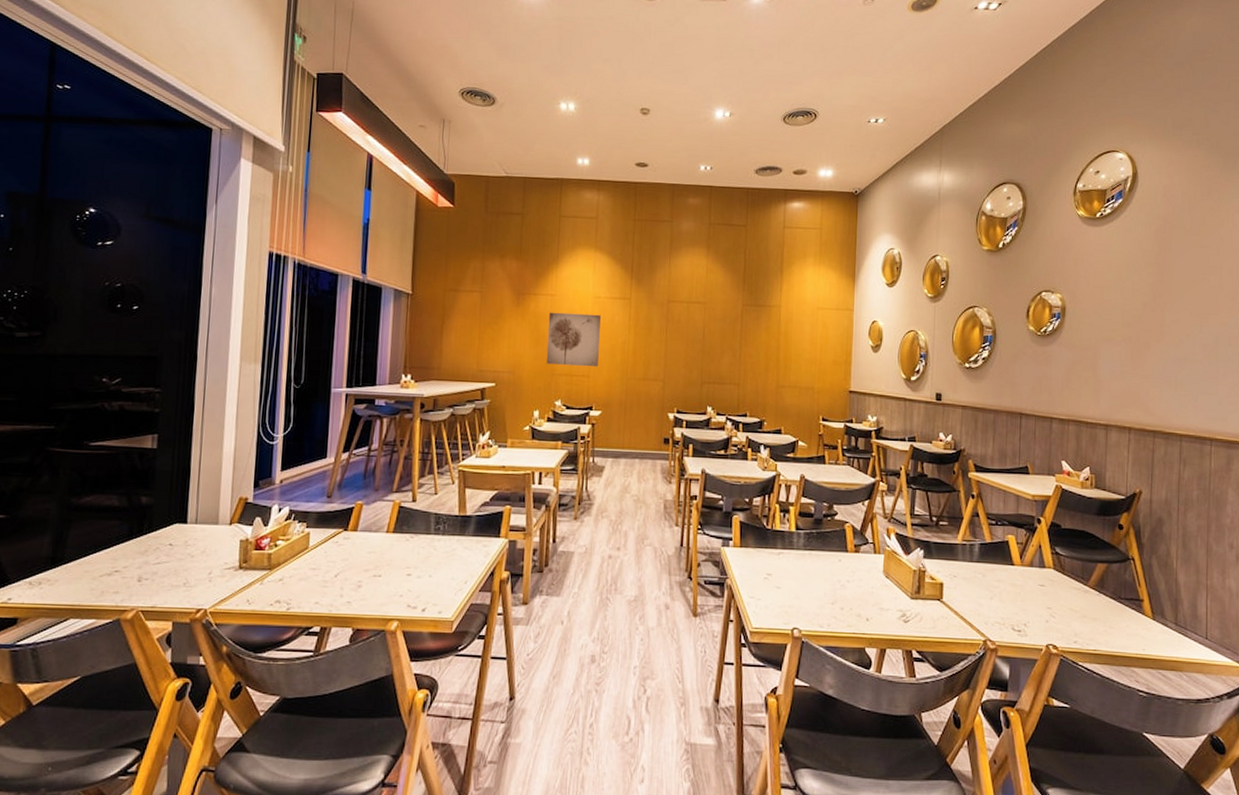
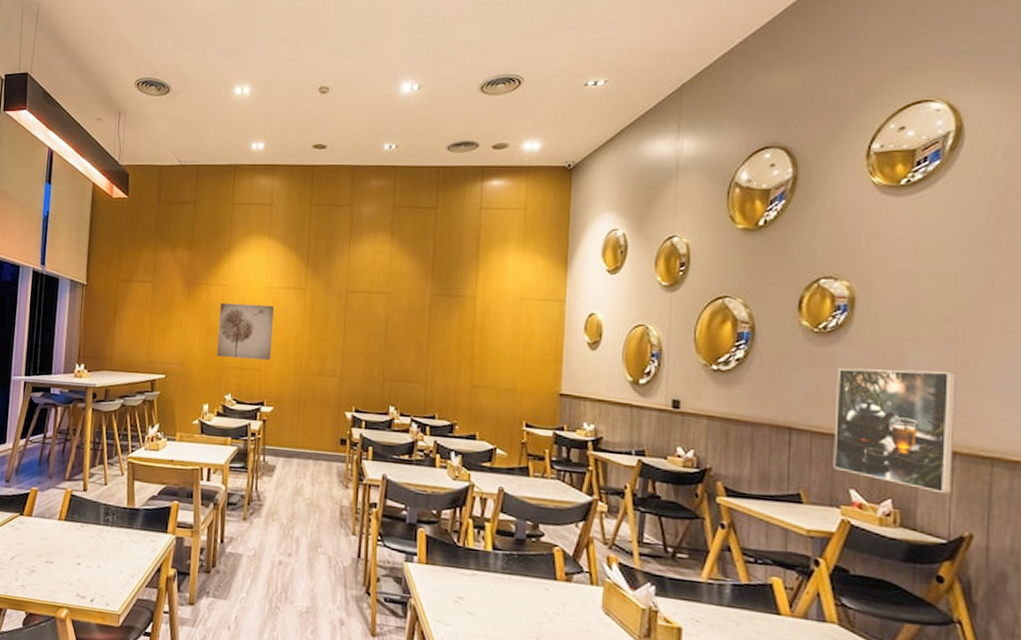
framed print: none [1050,364,1132,461] -> present [833,368,956,495]

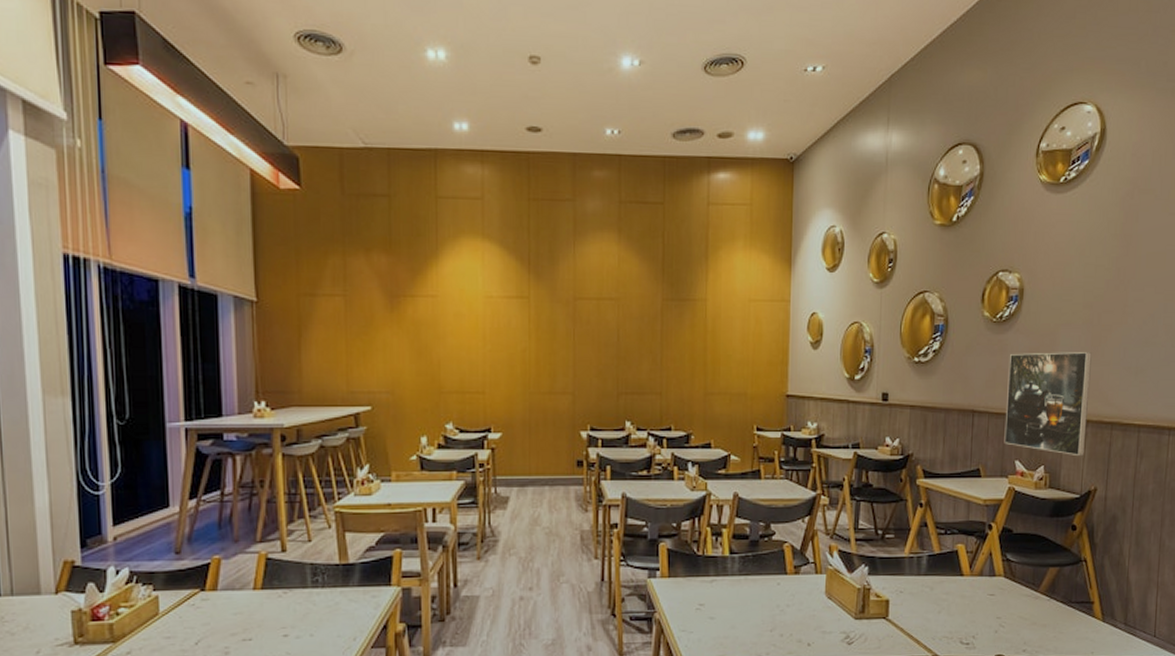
wall art: present [216,302,274,361] -> none [430,317,494,382]

